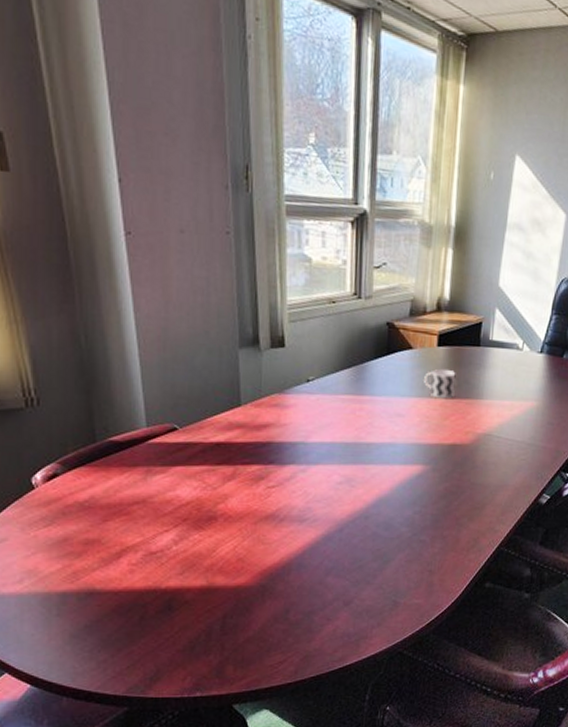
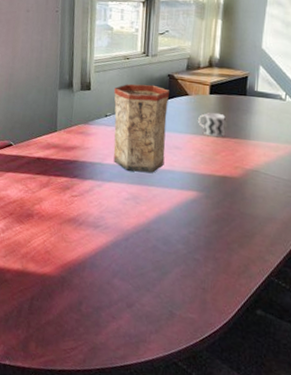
vase: none [317,336,389,449] -> present [113,84,169,173]

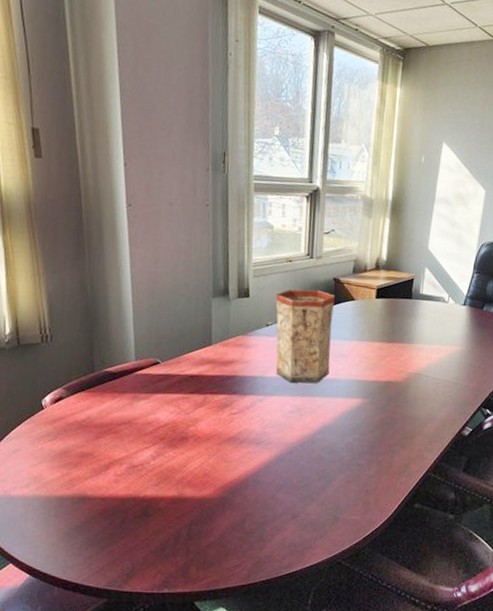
cup: present [198,112,226,137] -> none [364,317,392,343]

